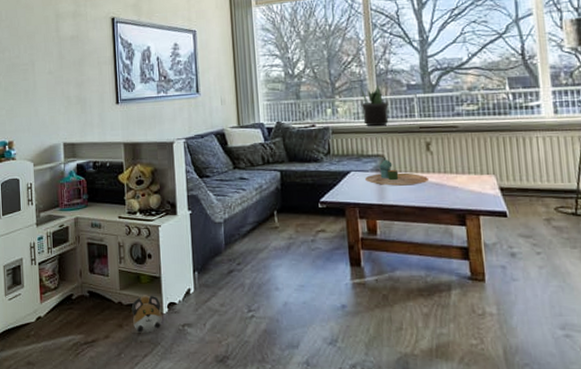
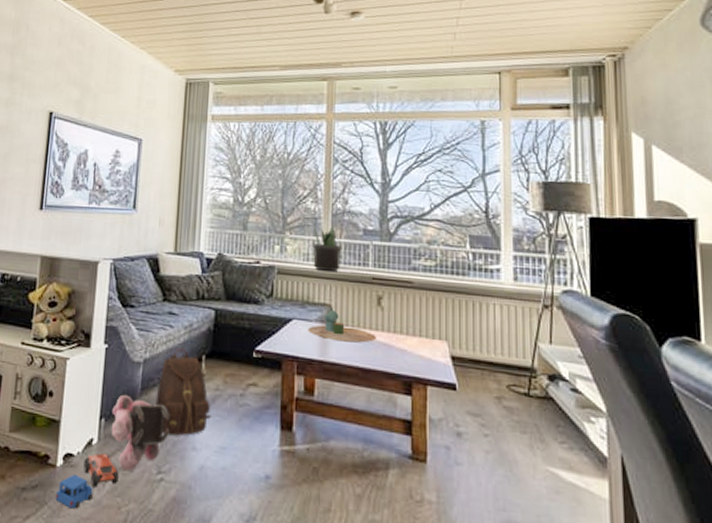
plush toy: present [131,295,162,333] -> none [18,441,56,489]
toy truck: none [165,318,197,346] -> present [55,474,93,509]
toy car: none [185,300,216,327] -> present [83,453,119,487]
stuffed bear: none [203,250,254,313] -> present [111,394,170,472]
backpack: none [238,207,288,279] -> present [155,348,211,435]

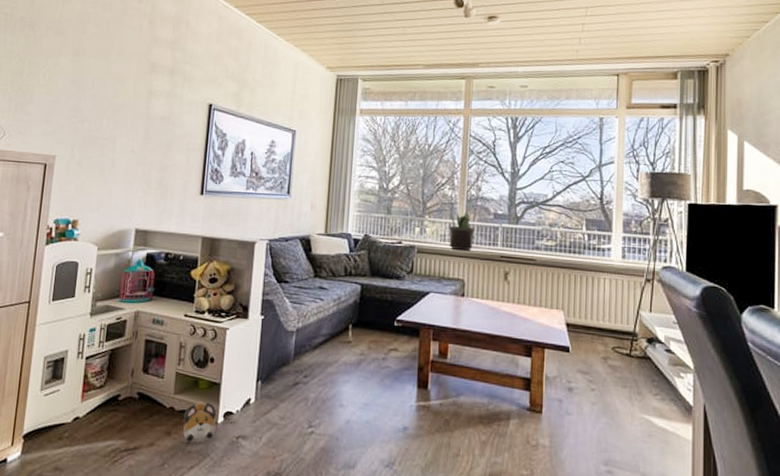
plush toy: none [18,441,56,489] -> present [183,401,217,443]
toy truck: present [55,474,93,509] -> none [216,429,251,459]
toy car: present [83,453,119,487] -> none [242,411,274,441]
stuffed bear: present [111,394,170,472] -> none [267,359,320,427]
backpack: present [155,348,211,435] -> none [307,318,357,394]
decorative tray: present [308,309,376,343] -> none [443,283,502,313]

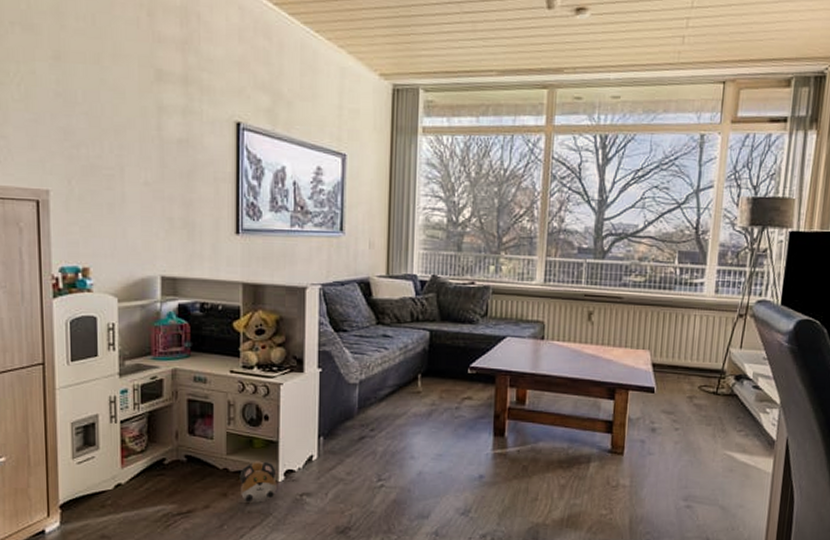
planter: present [448,208,475,251] -> none [527,243,557,291]

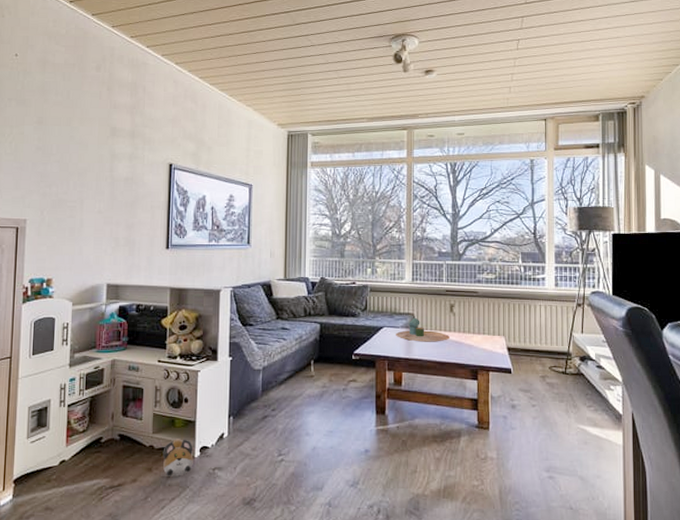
decorative tray: none [521,326,585,356] -> present [396,317,449,342]

